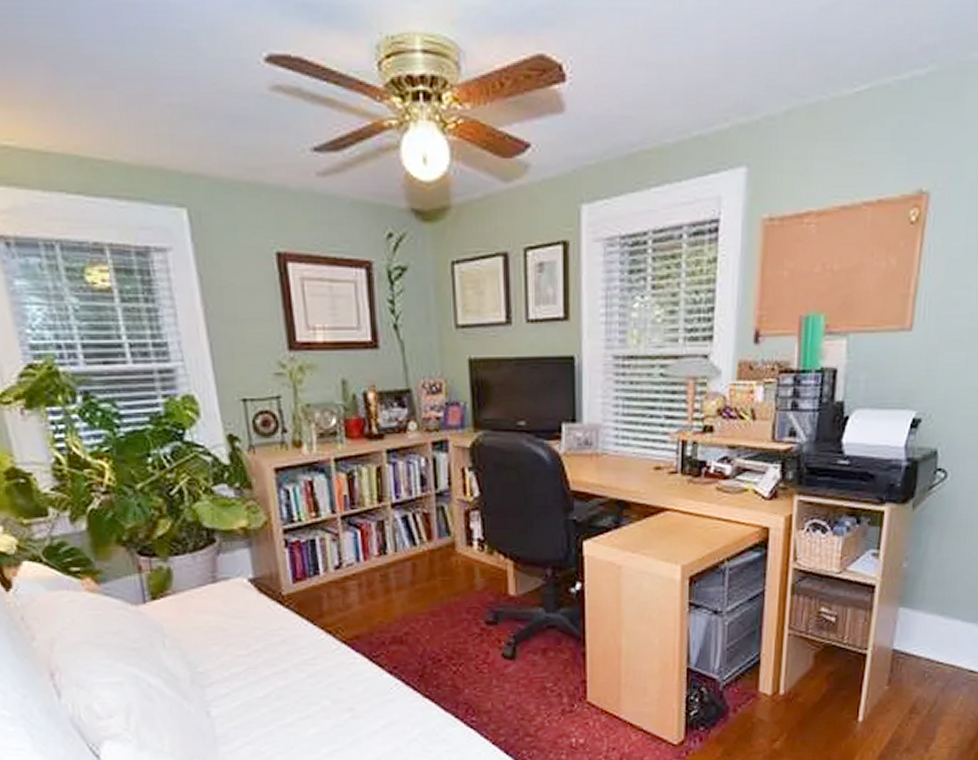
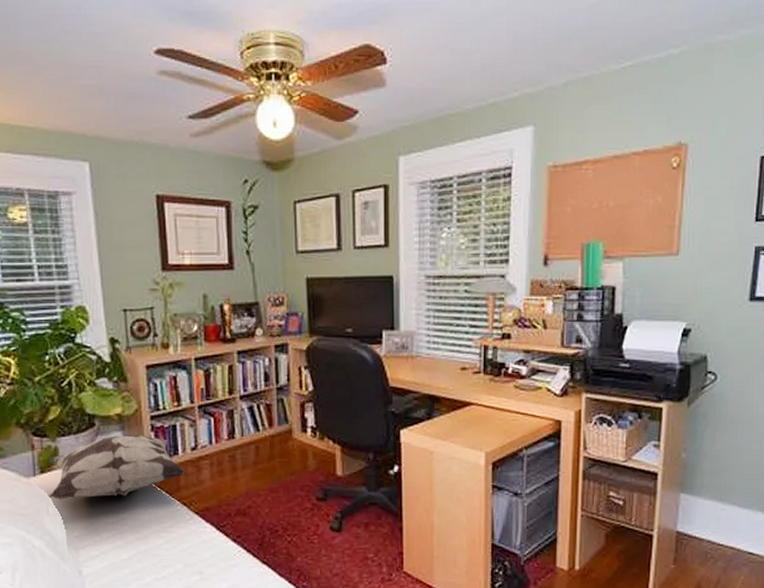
decorative pillow: none [161,552,330,630] -> present [49,435,186,499]

